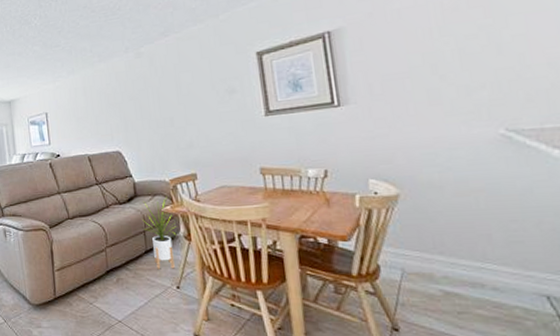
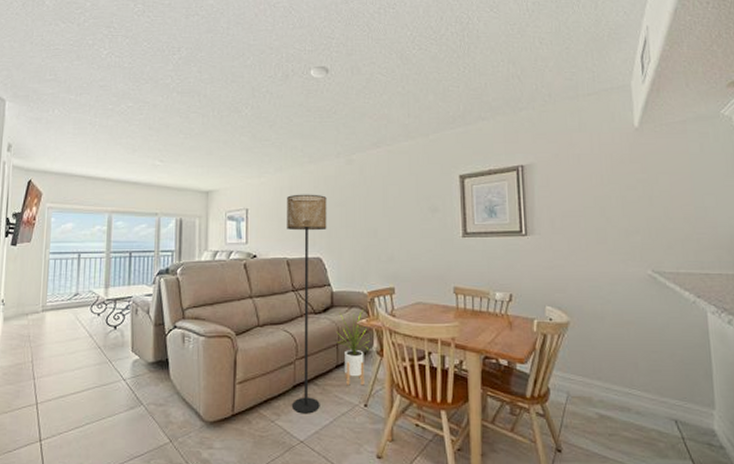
floor lamp: none [82,91,134,296] -> present [287,194,327,414]

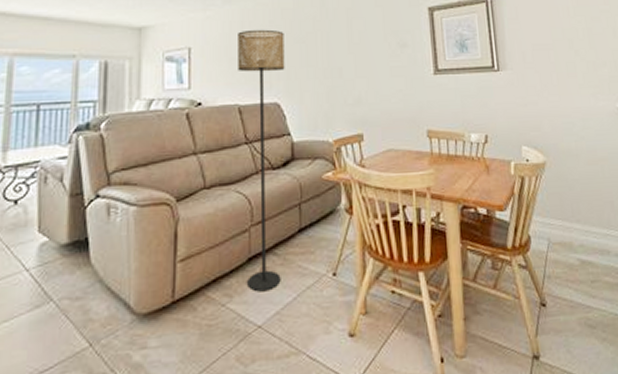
house plant: present [337,310,370,386] -> none [299,161,337,252]

